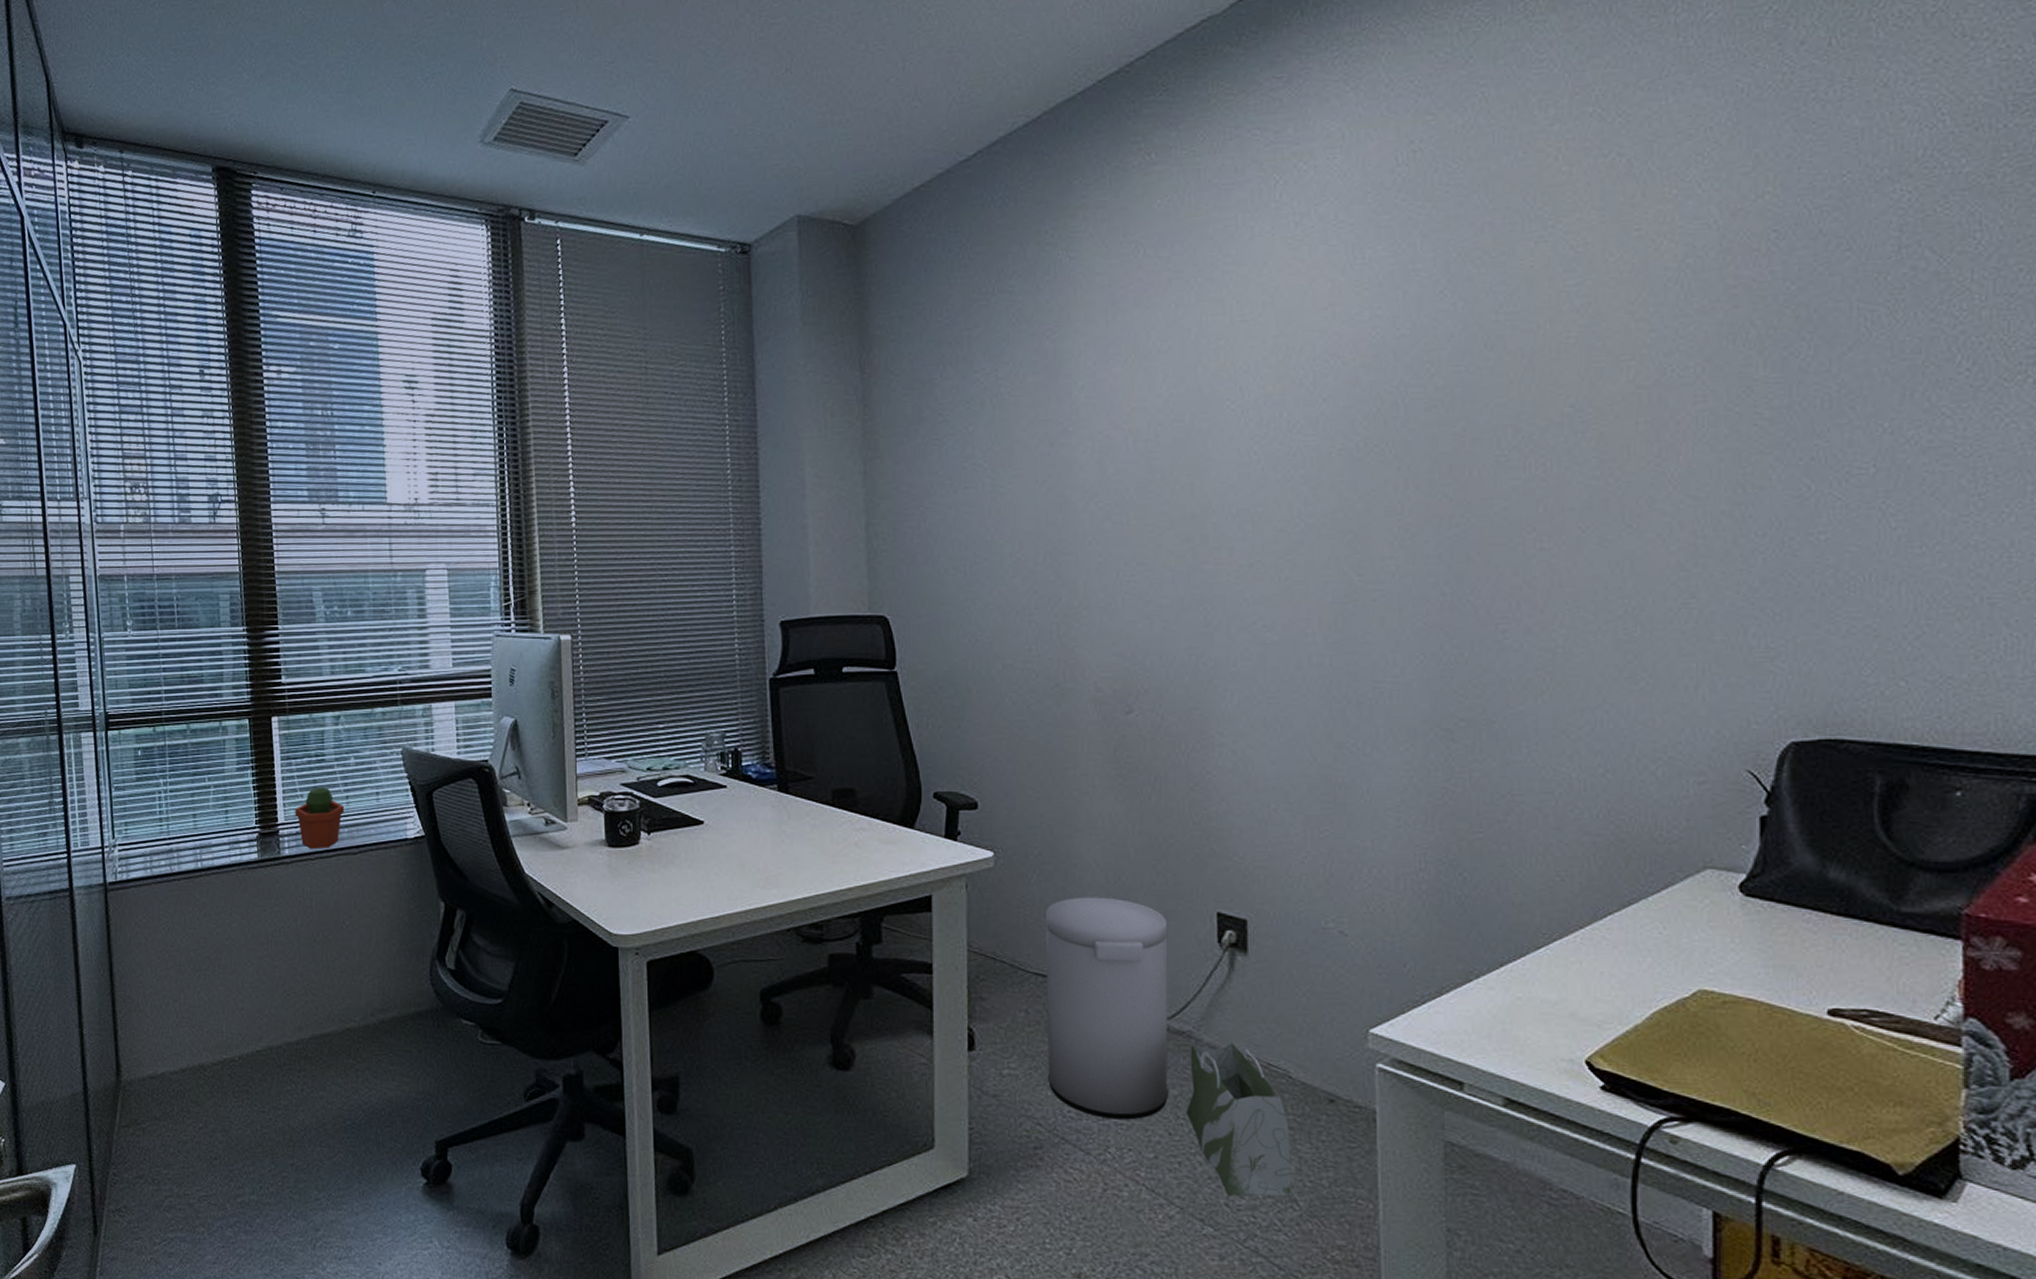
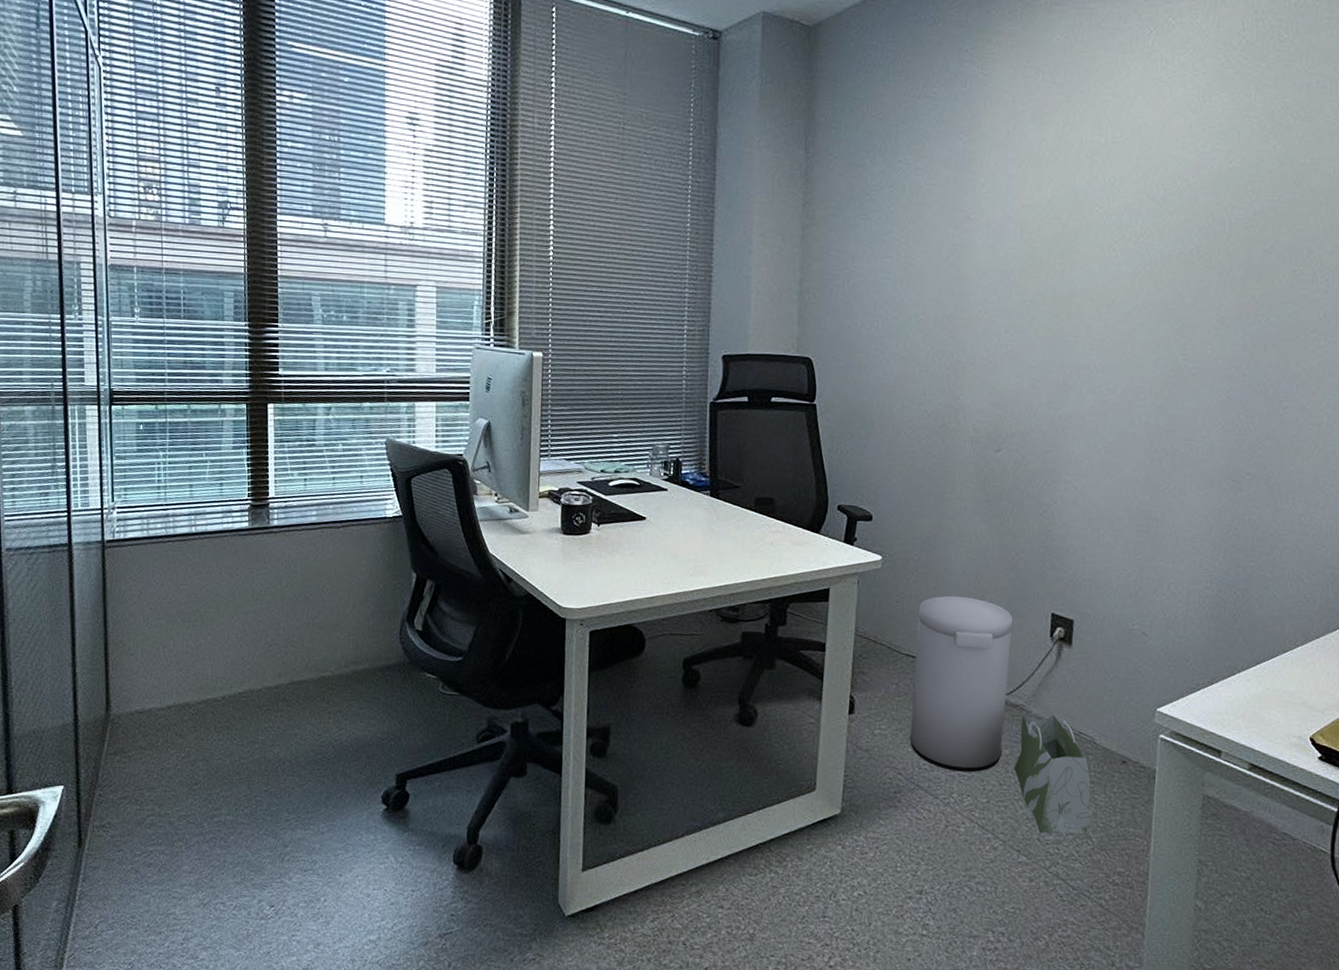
succulent plant: present [295,787,345,849] -> none [285,468,331,522]

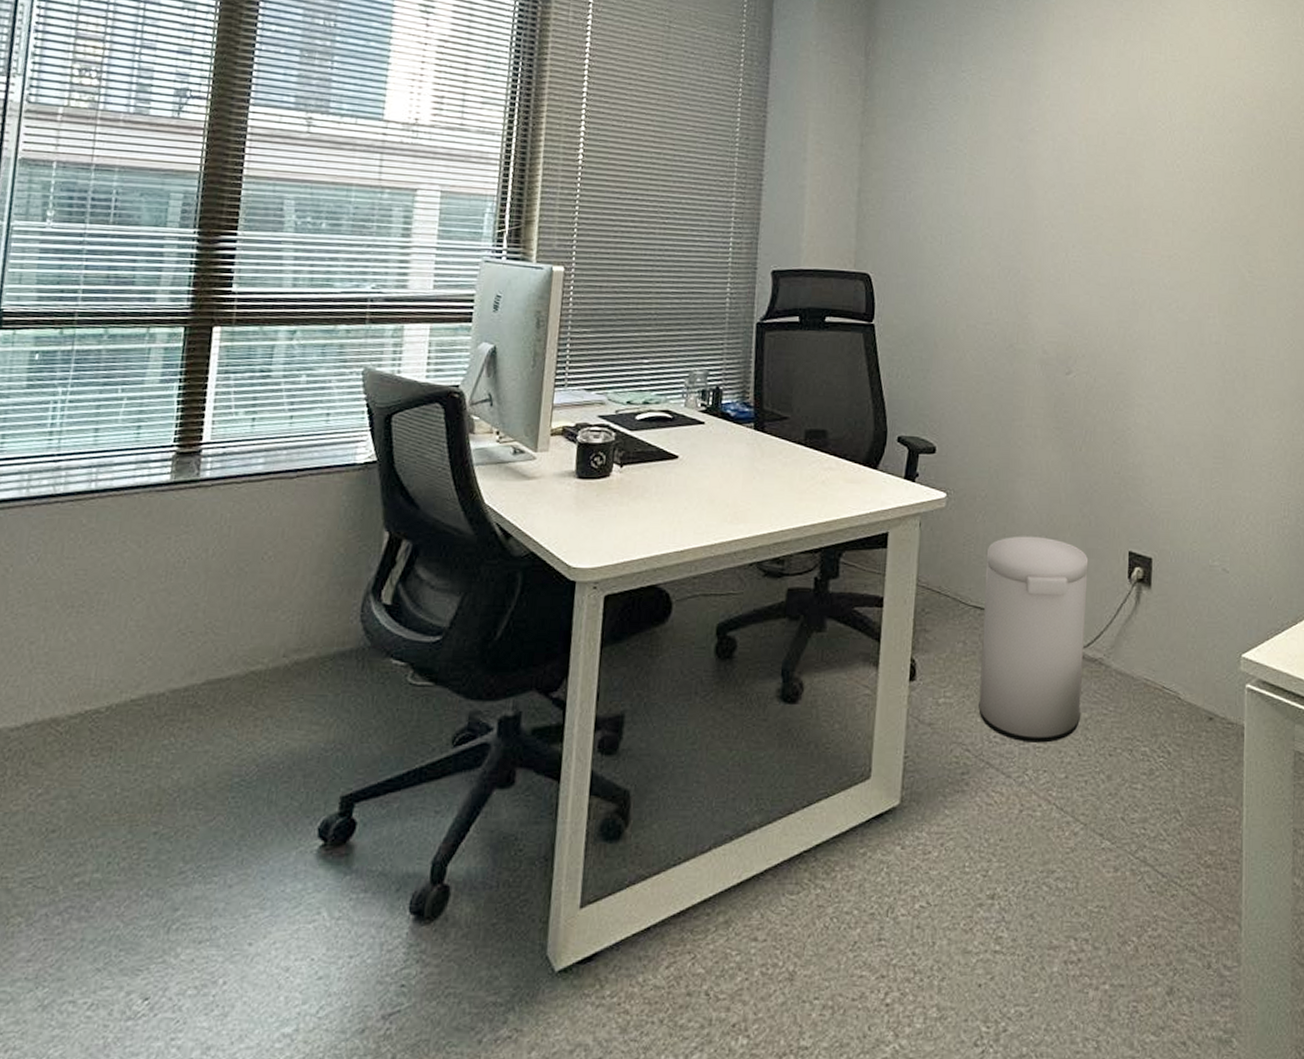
grocery bag: present [1014,715,1091,835] -> none [1094,668,1177,810]

